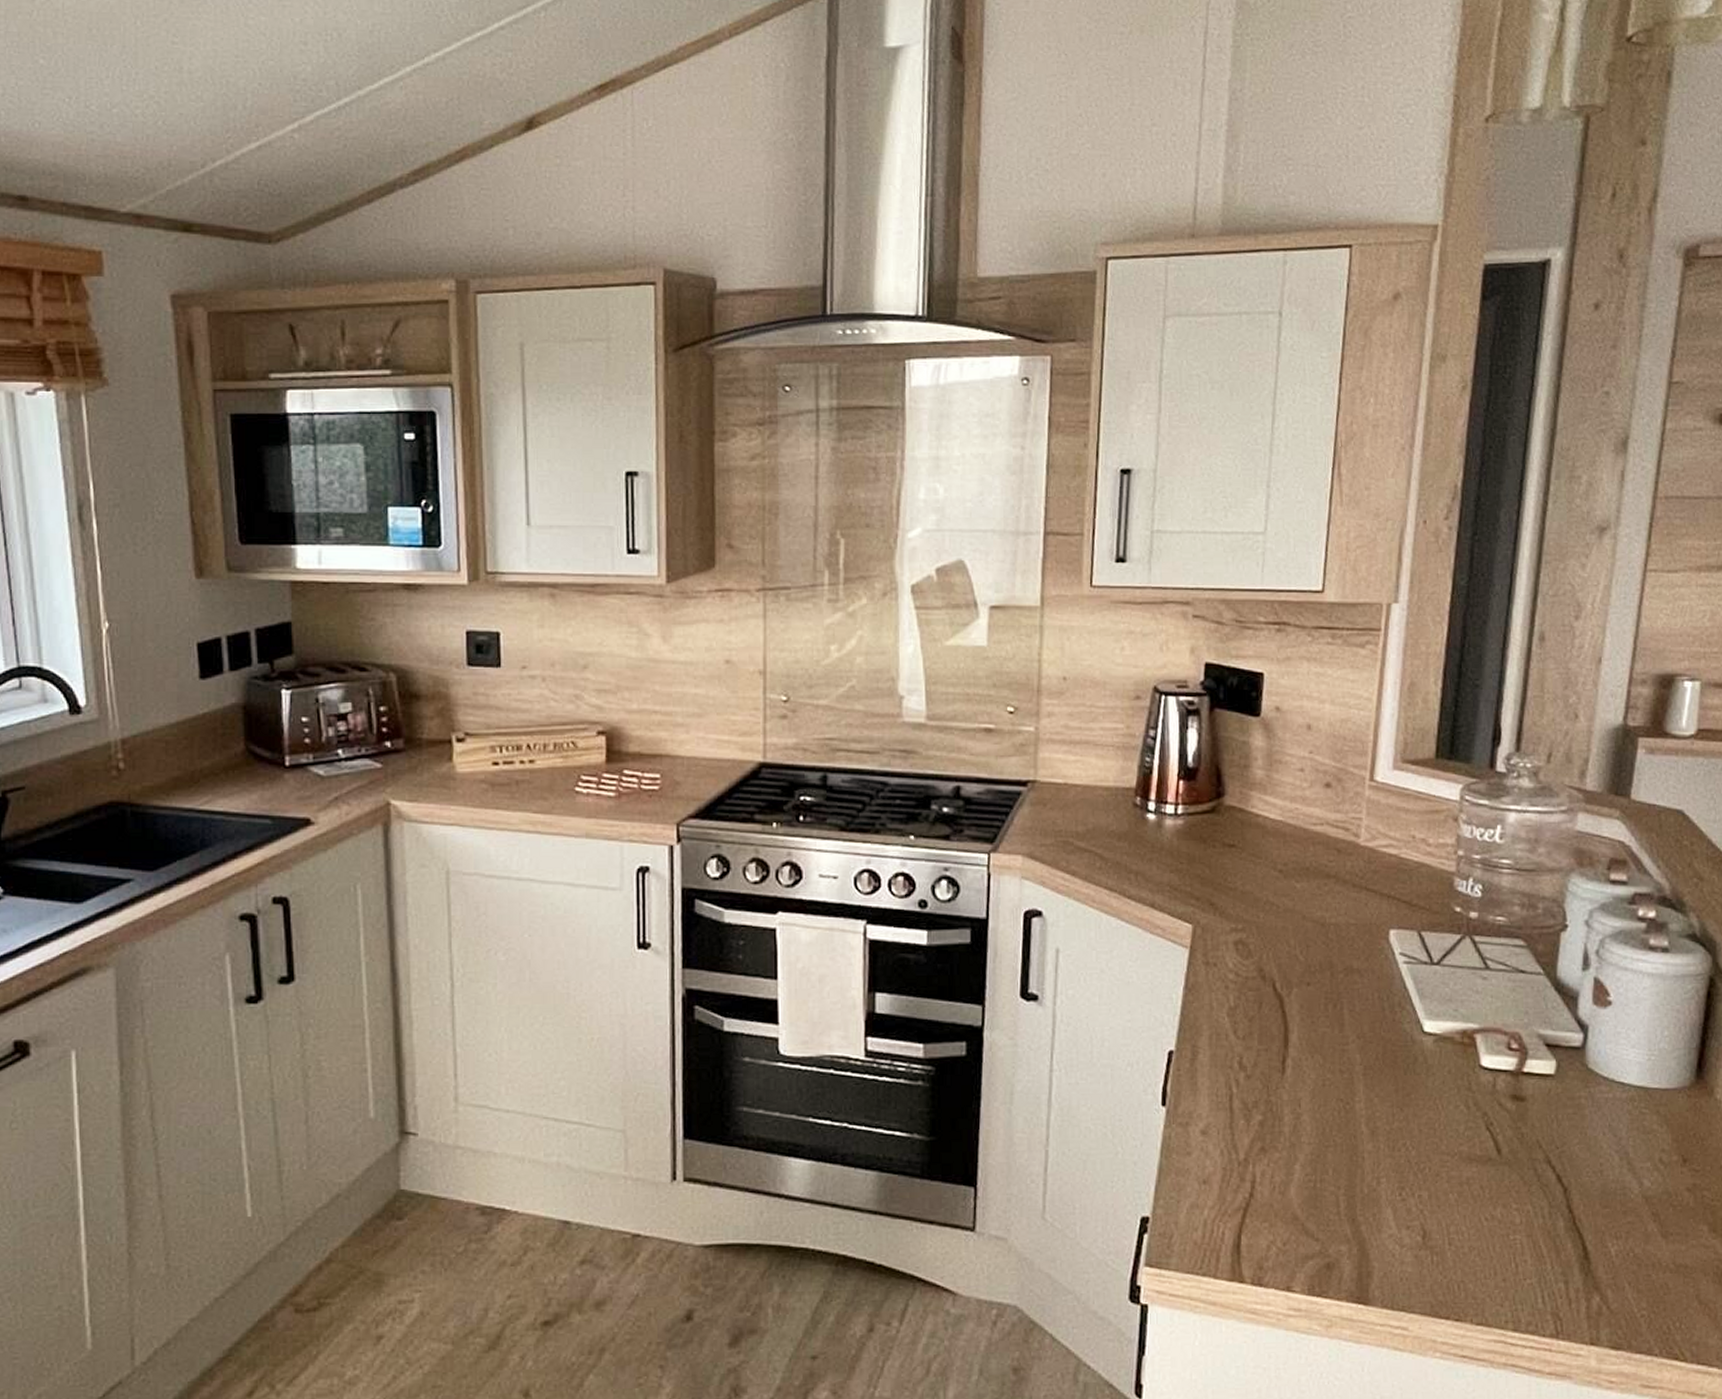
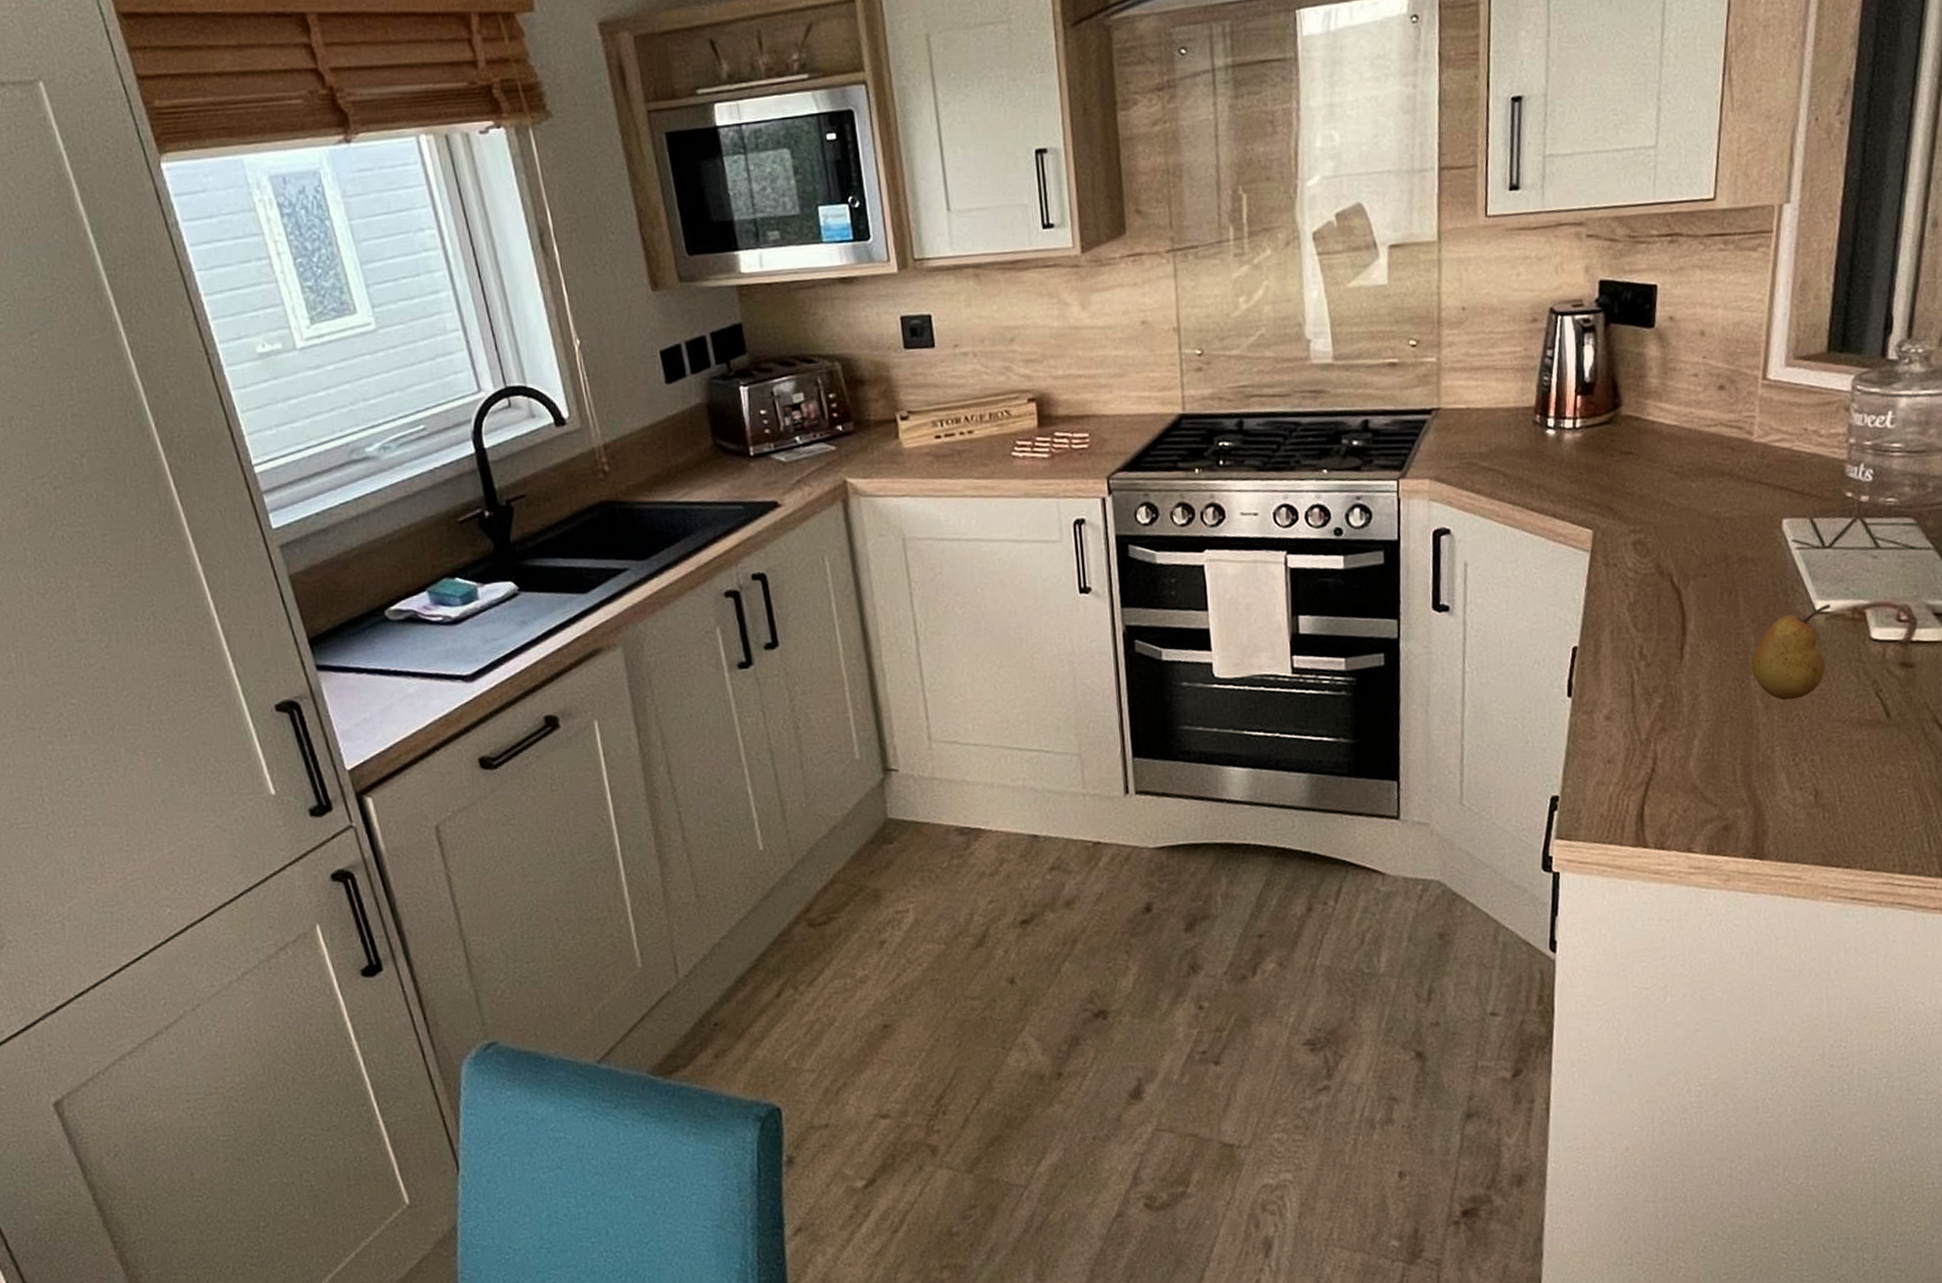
fruit: none [1356,1025,1439,1127] -> present [1751,604,1831,701]

